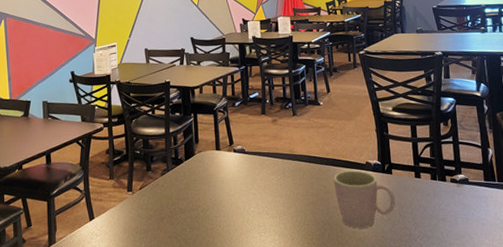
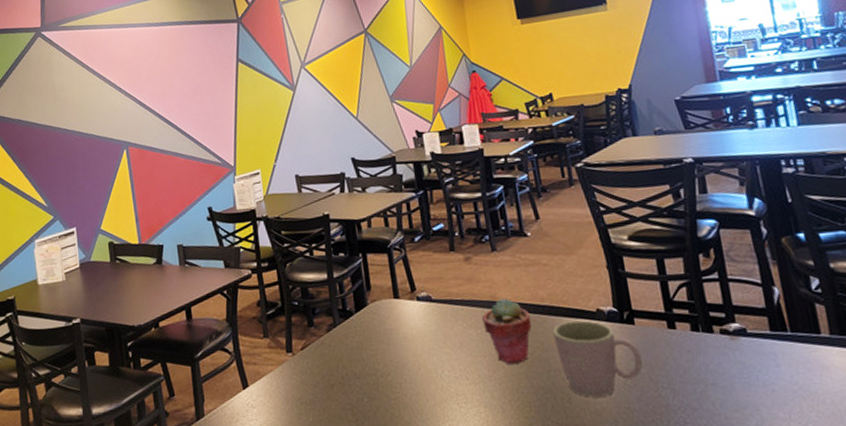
potted succulent: none [282,152,319,203] -> present [482,298,532,364]

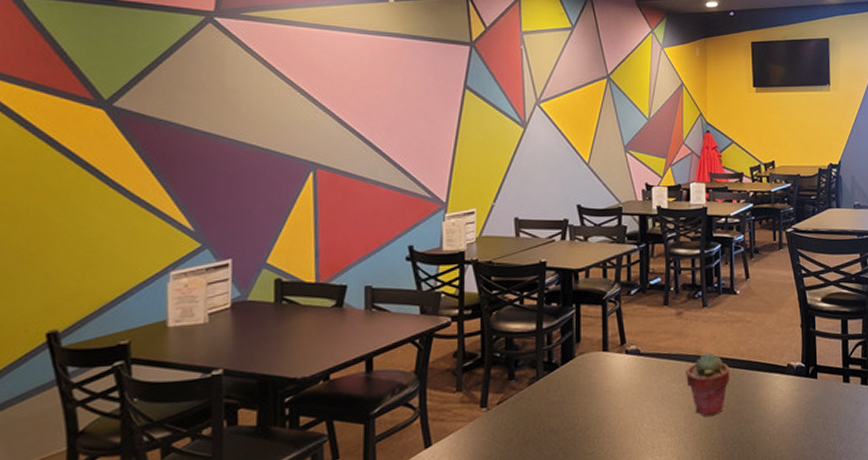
mug: present [552,320,643,398] -> none [748,374,819,446]

